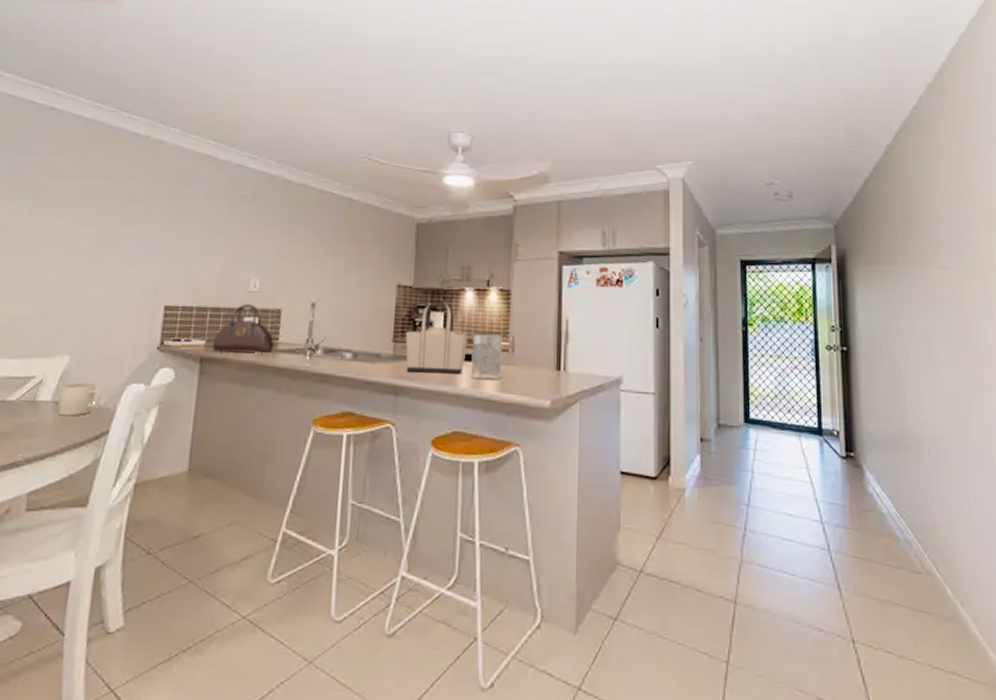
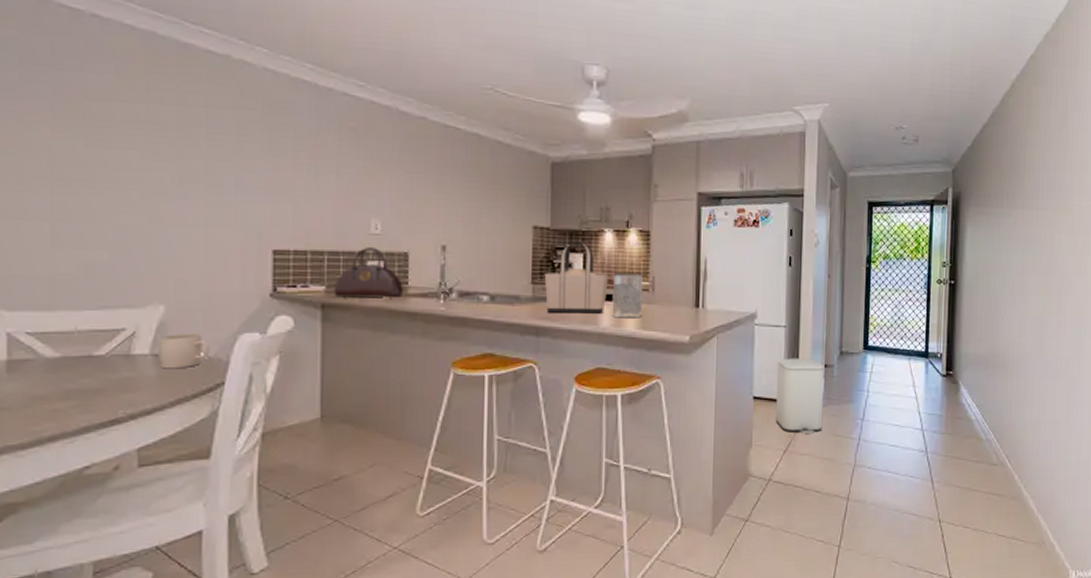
pedal bin: none [645,428,701,518] -> present [775,358,825,434]

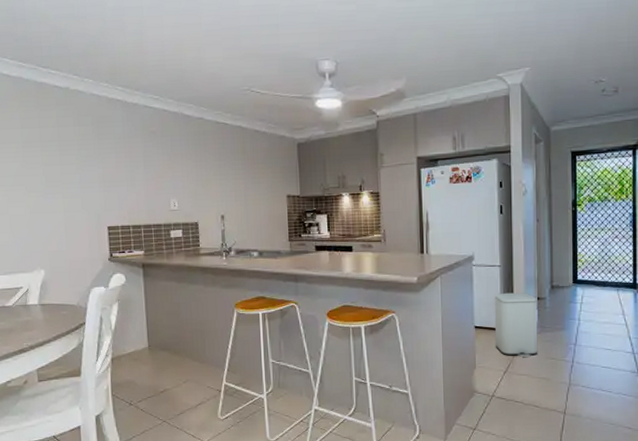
mug: present [158,333,210,369] -> none [43,288,75,314]
handbag: present [333,246,403,299] -> none [149,219,197,259]
shopping bag: present [544,240,608,315] -> none [298,204,348,264]
jar: present [613,273,644,318] -> none [352,228,377,265]

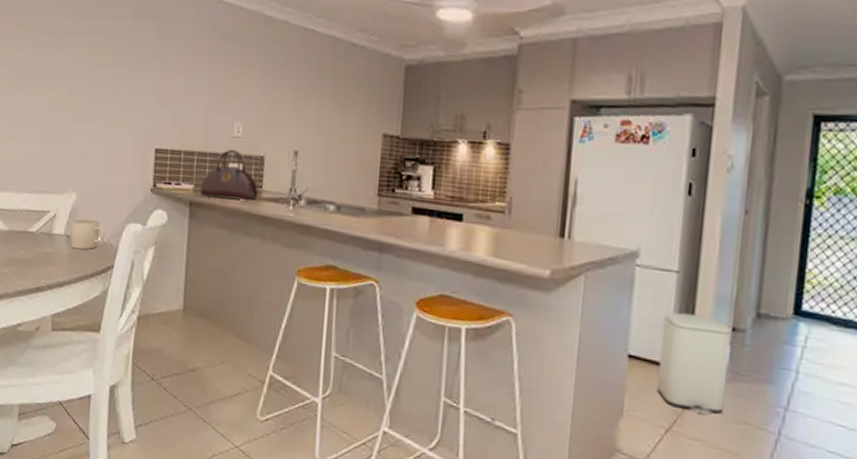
mug: none [43,288,75,314] -> present [69,218,106,250]
handbag: none [149,219,197,259] -> present [199,149,258,202]

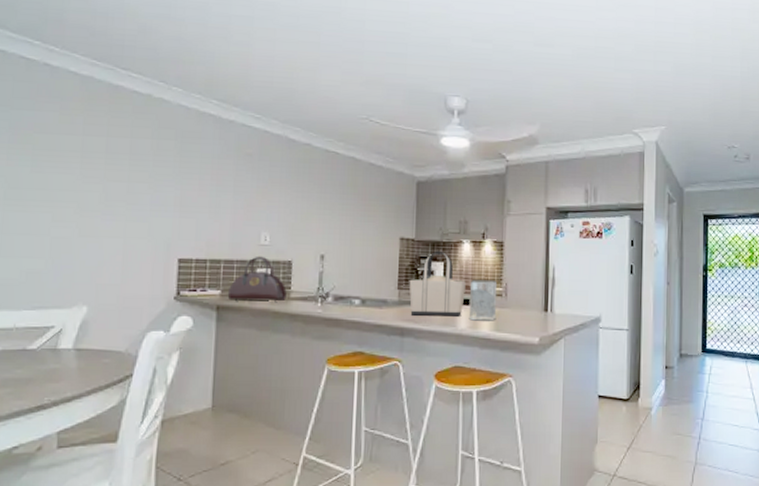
mug: present [69,218,106,250] -> none [79,330,123,362]
shopping bag: none [390,151,459,236] -> present [409,250,466,318]
jar: none [462,190,500,244] -> present [470,279,498,321]
pedal bin: present [656,311,732,415] -> none [619,359,665,431]

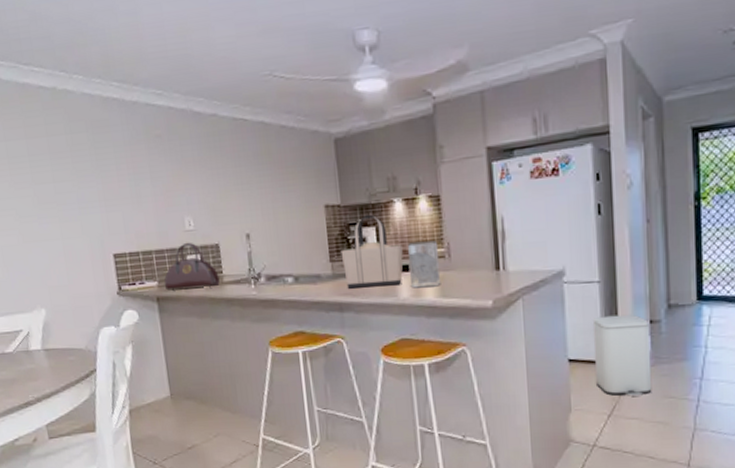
pedal bin: none [619,359,665,431] -> present [592,314,652,396]

